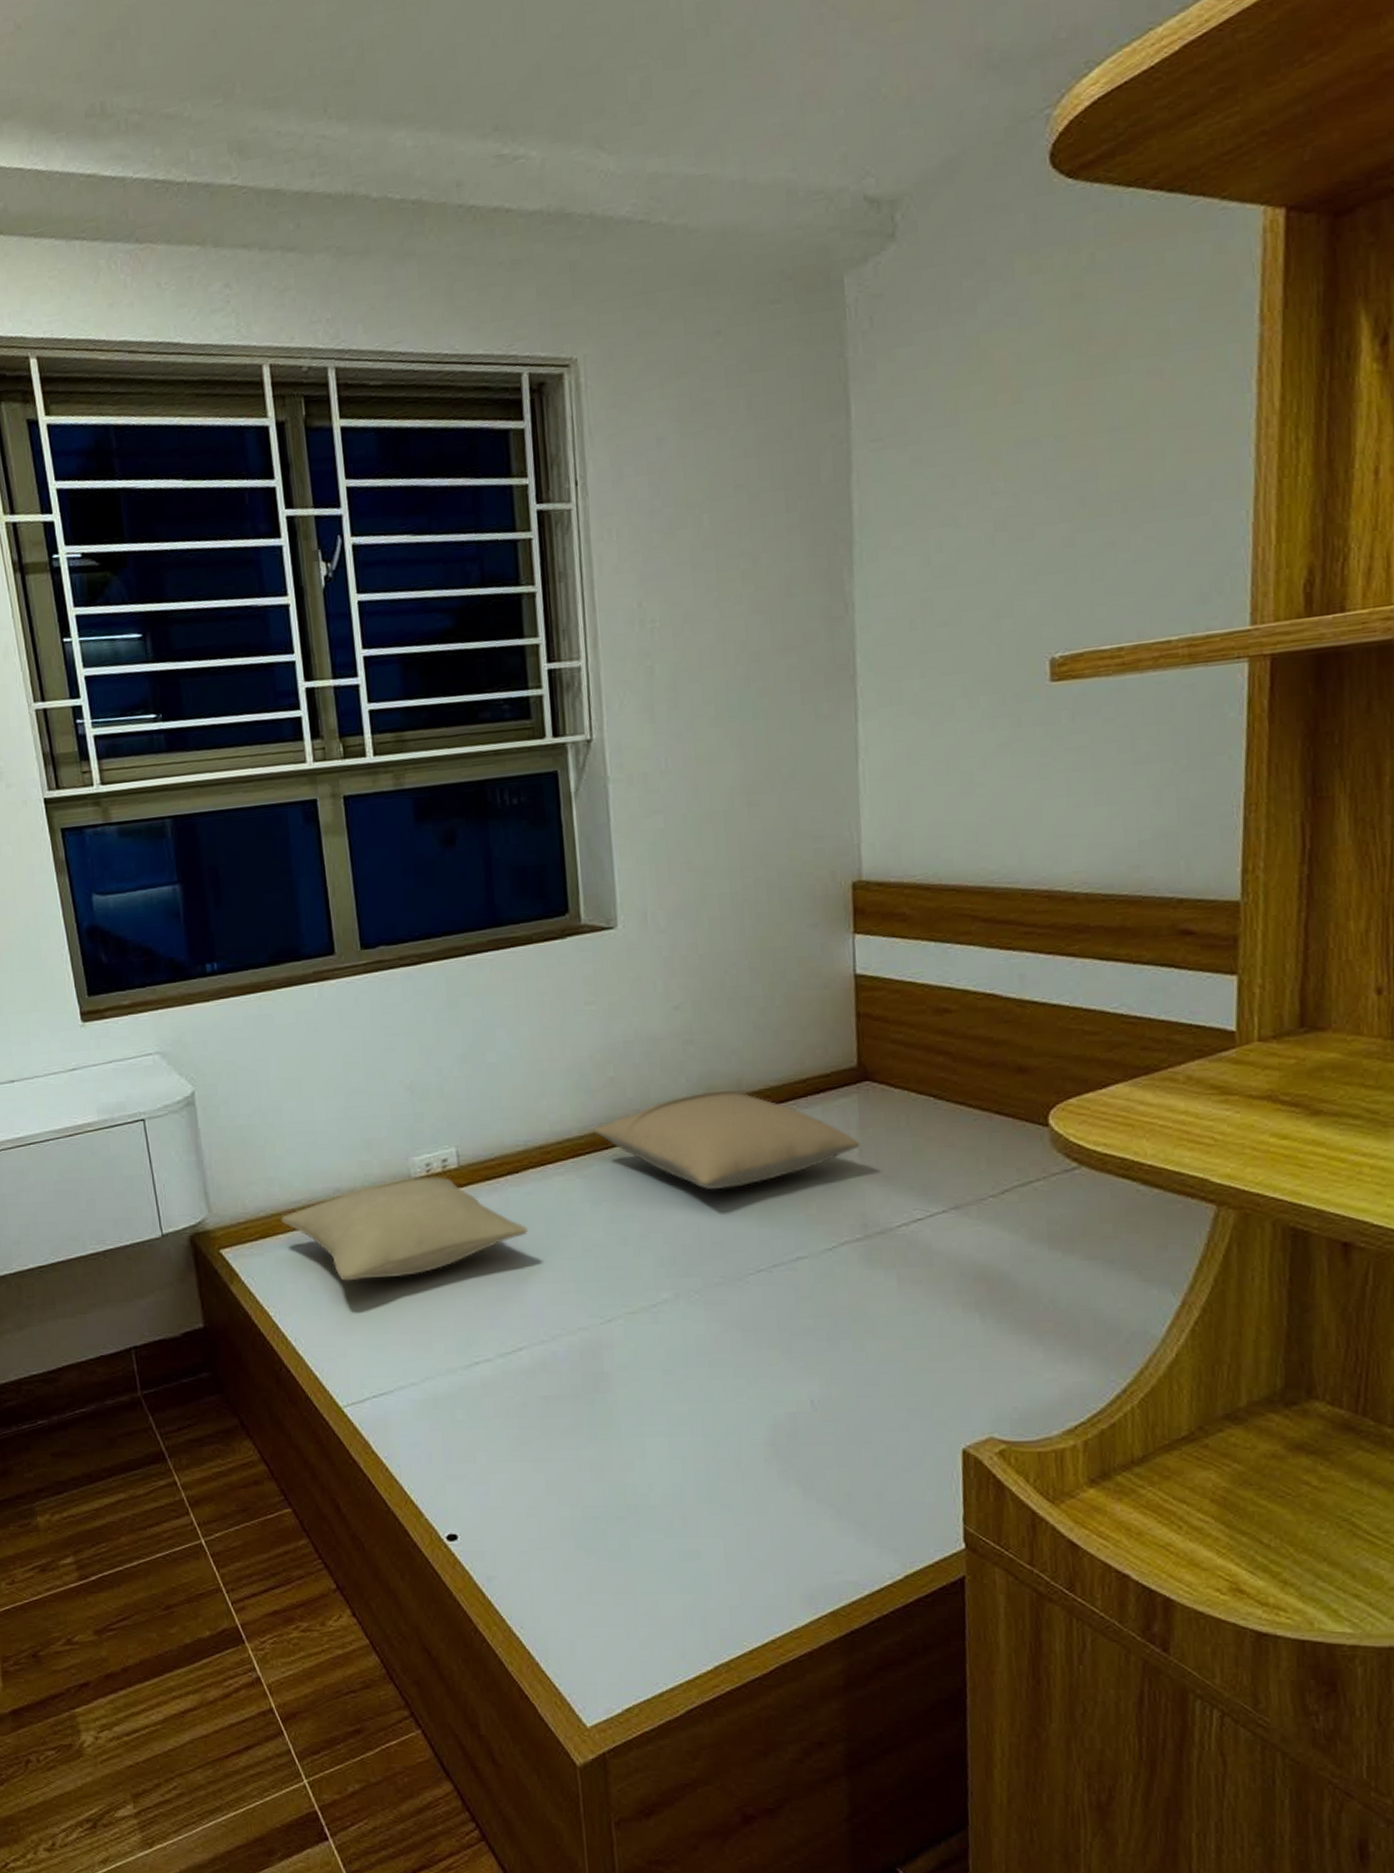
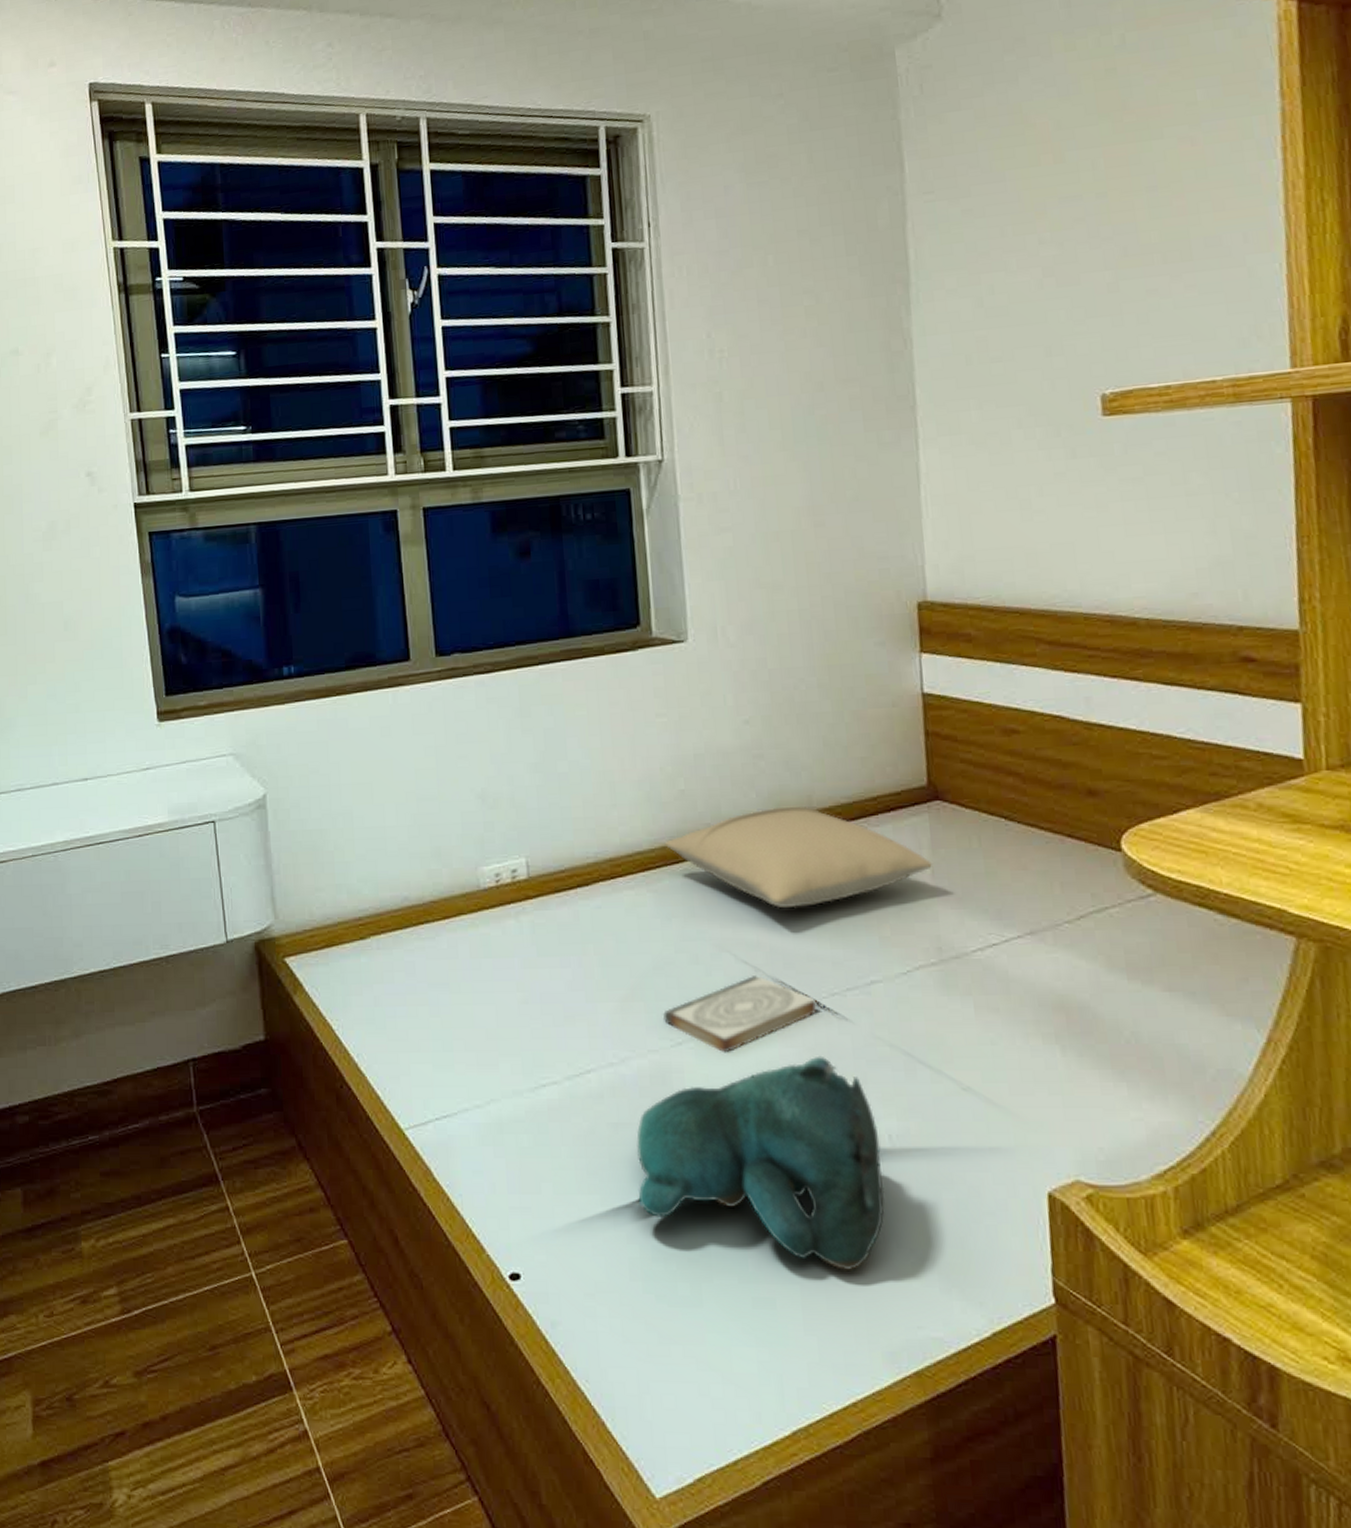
pillow: present [280,1177,528,1282] -> none [347,887,597,995]
teddy bear: none [567,1328,806,1525] -> present [637,1055,885,1272]
book: none [593,1255,743,1329] -> present [663,976,817,1053]

